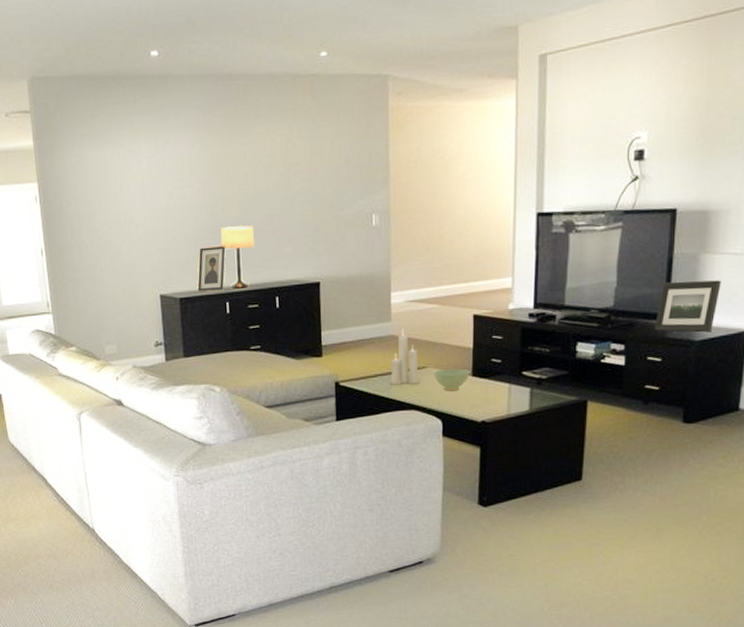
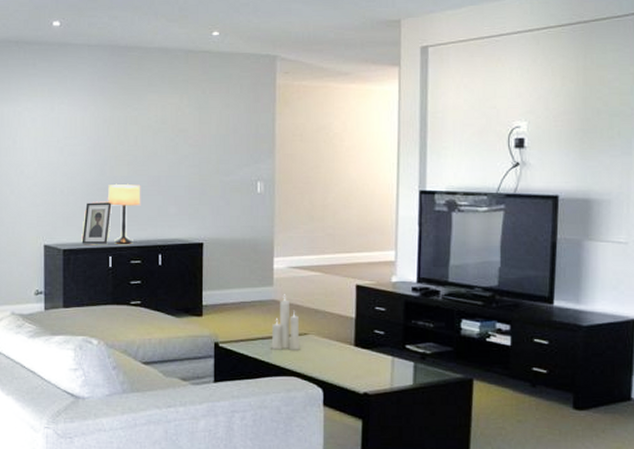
bowl: present [433,369,470,391] -> none [315,337,352,360]
picture frame: present [654,280,721,333] -> none [539,266,607,318]

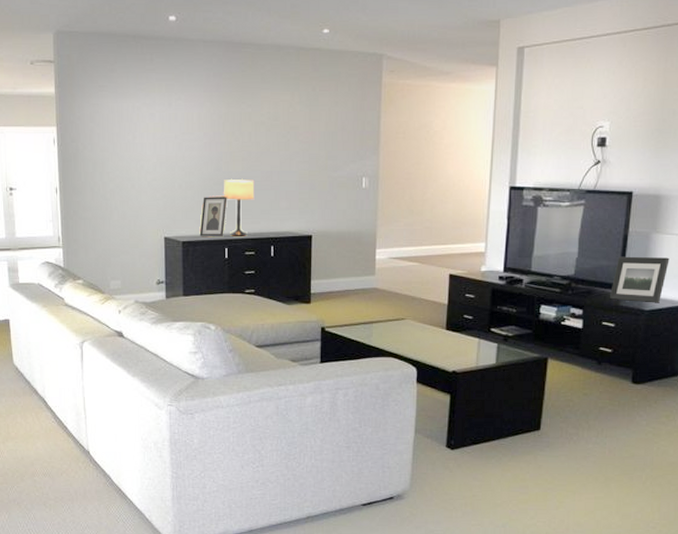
candle: present [271,294,300,352] -> none [372,283,398,335]
picture frame: none [539,266,607,318] -> present [609,256,670,303]

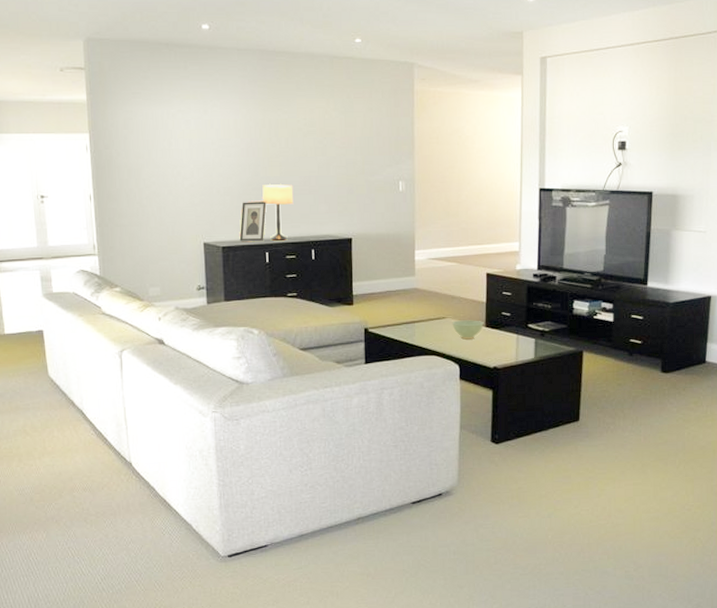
bowl: none [411,322,444,342] -> present [452,320,484,340]
picture frame: present [609,256,670,303] -> none [636,252,689,296]

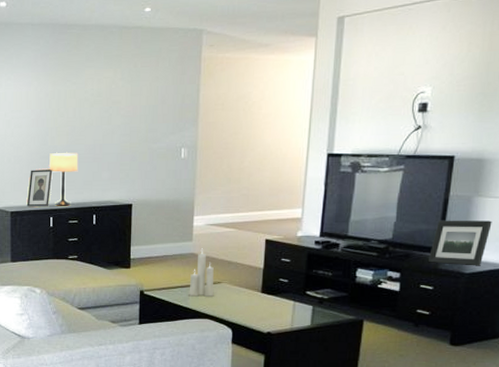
candle: none [414,283,439,334] -> present [189,248,214,298]
bowl: present [452,320,484,340] -> none [227,285,260,305]
picture frame: none [636,252,689,296] -> present [427,220,492,266]

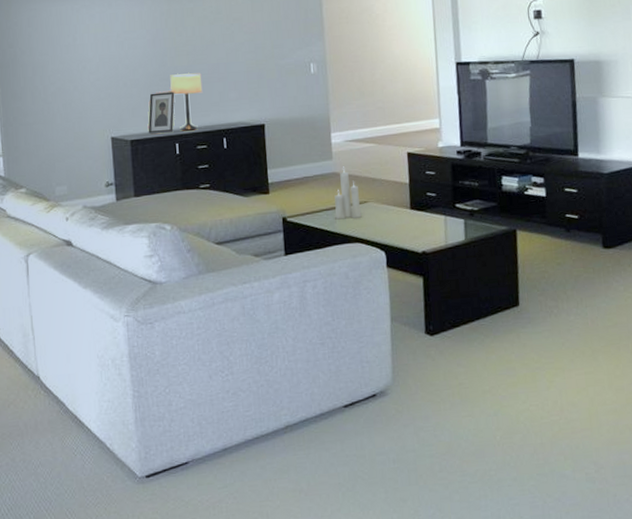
picture frame: present [427,220,492,266] -> none [567,120,620,166]

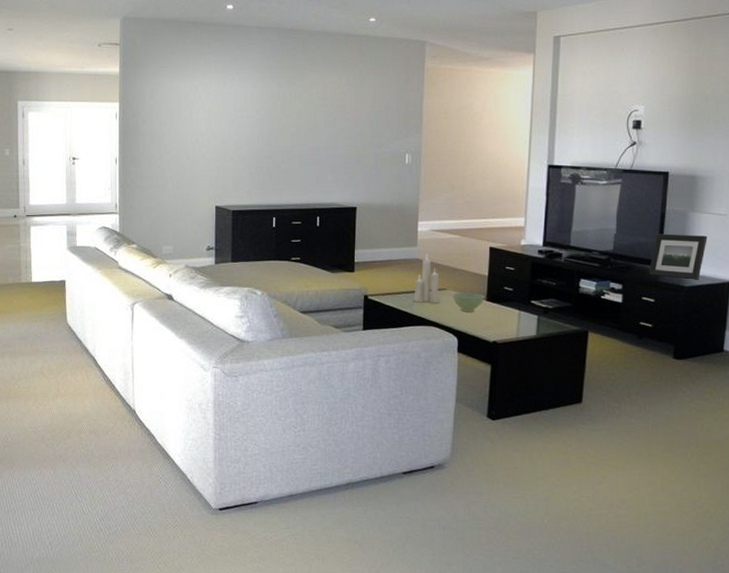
picture frame: present [148,91,175,134] -> none [249,169,277,206]
table lamp: present [170,73,202,131] -> none [273,154,302,207]
bowl: none [374,202,409,224] -> present [452,292,485,312]
picture frame: none [567,120,620,166] -> present [648,233,708,280]

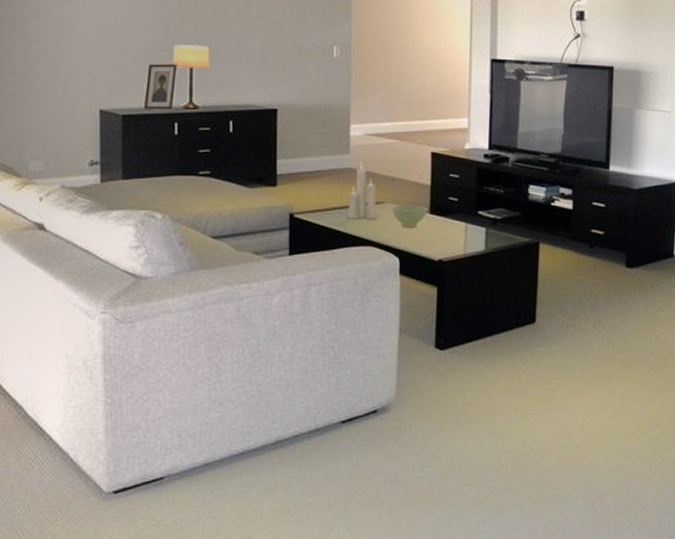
picture frame: none [249,169,277,206] -> present [143,64,178,109]
table lamp: none [273,154,302,207] -> present [173,45,209,109]
picture frame: present [648,233,708,280] -> none [597,133,654,182]

